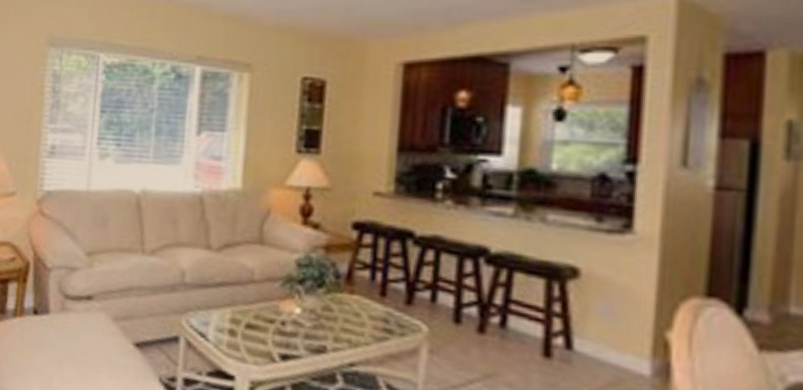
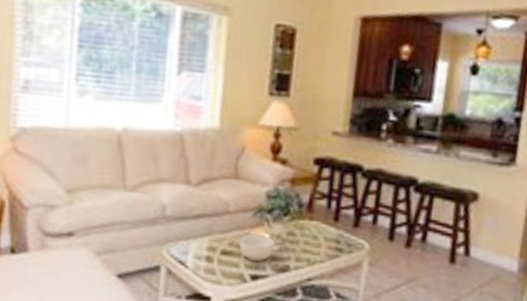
bowl: none [265,306,309,340] -> present [238,234,275,262]

